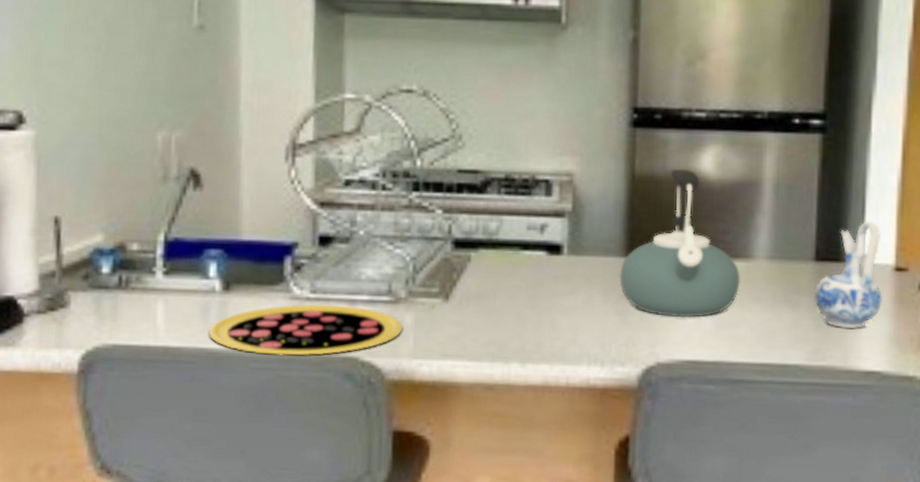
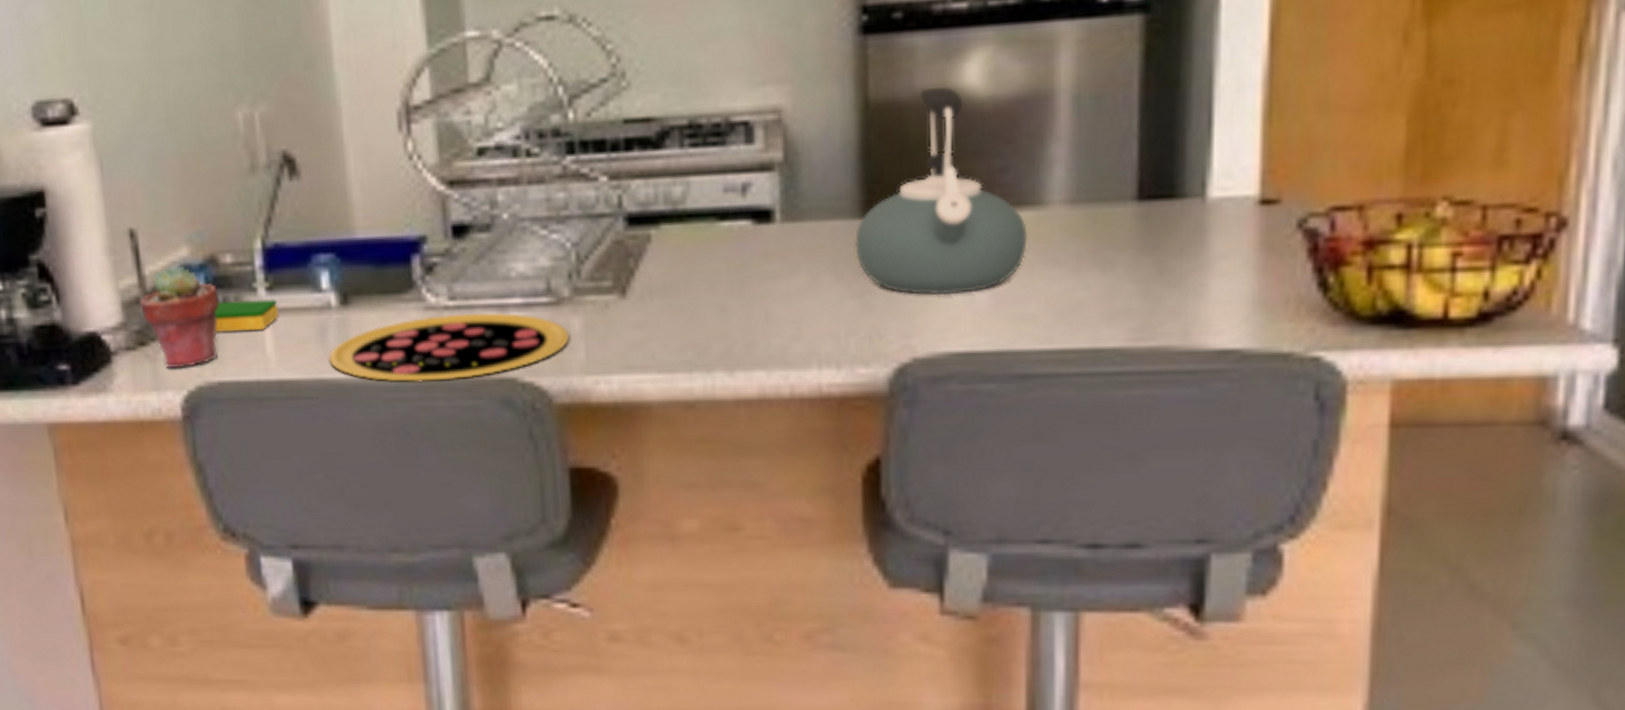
potted succulent: none [55,248,123,332] -> present [140,264,220,369]
dish sponge: none [116,280,172,306] -> present [215,299,279,333]
ceramic pitcher: present [815,221,882,330] -> none [1139,135,1240,294]

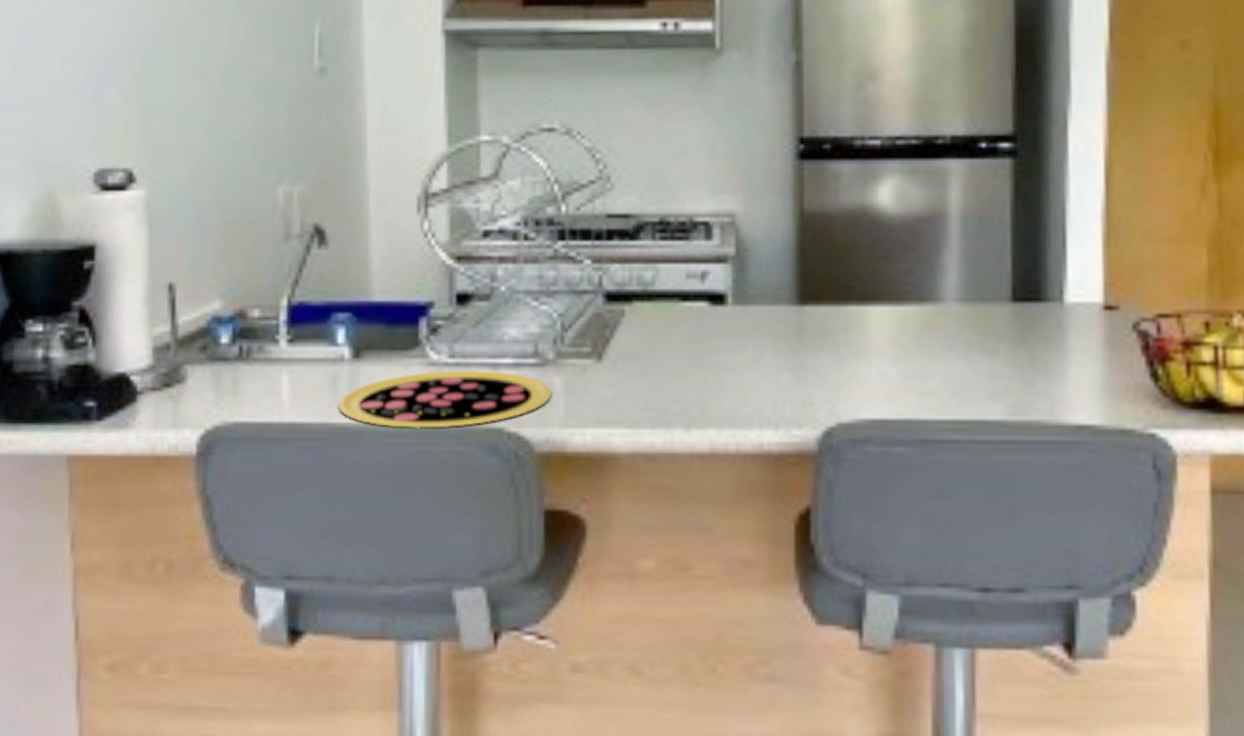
potted succulent: present [140,264,220,369] -> none [170,316,244,409]
dish sponge: present [215,299,279,333] -> none [237,350,297,378]
kettle: present [855,87,1028,296] -> none [792,205,928,372]

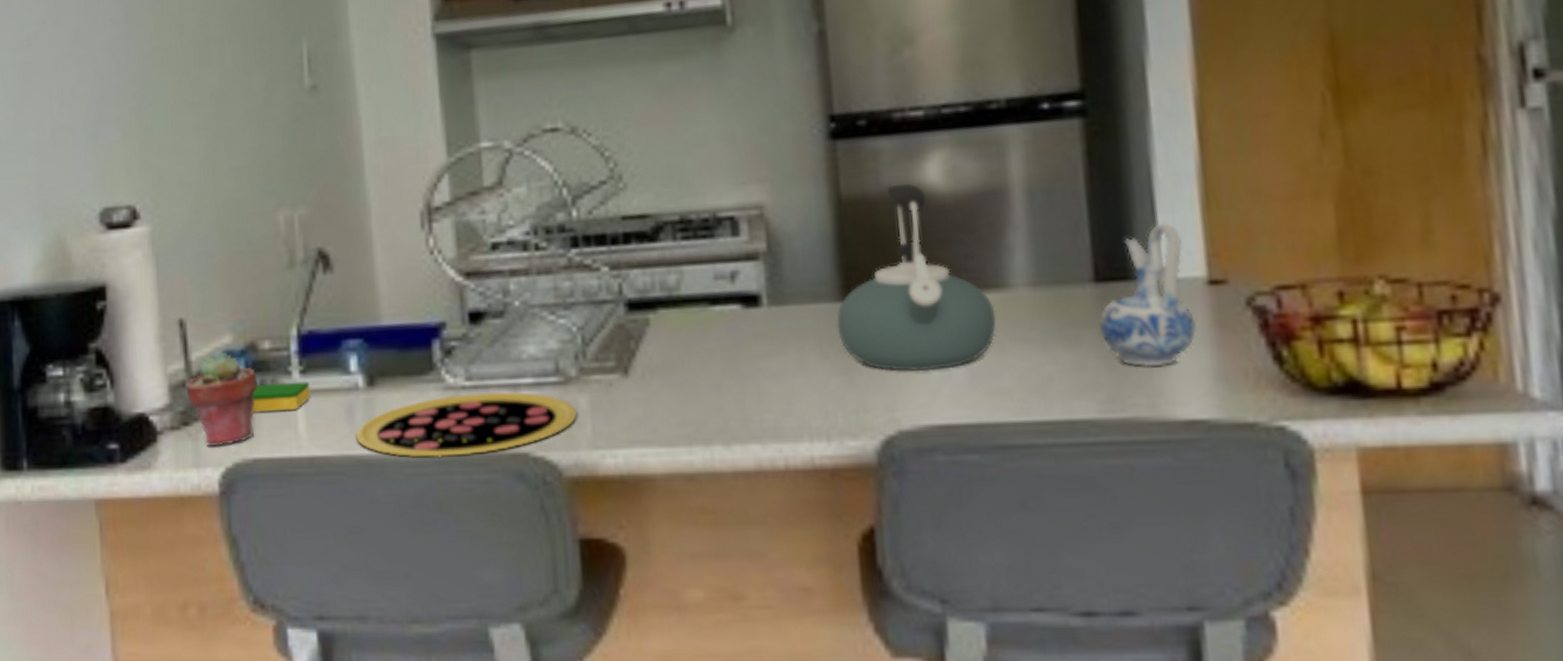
potted succulent: none [170,316,244,409] -> present [186,351,257,447]
dish sponge: none [237,350,297,378] -> present [252,381,311,413]
kettle: none [792,205,928,372] -> present [837,184,996,372]
ceramic pitcher: none [1014,254,1091,378] -> present [1100,223,1196,368]

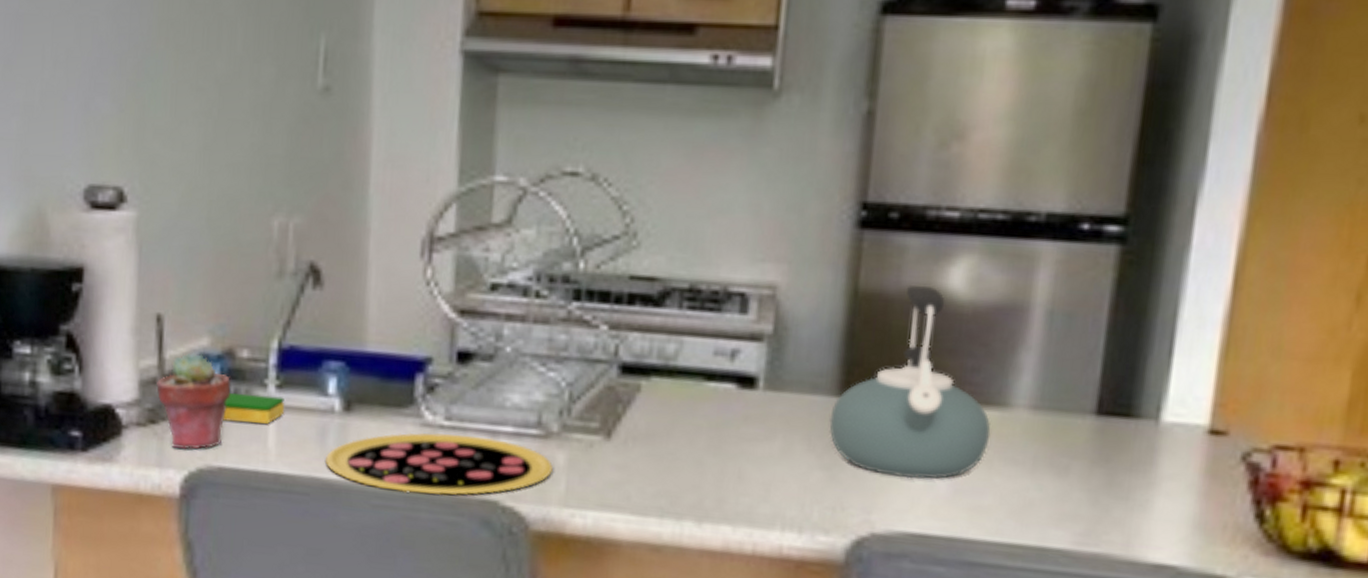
ceramic pitcher: present [1100,223,1196,368] -> none [1091,365,1193,509]

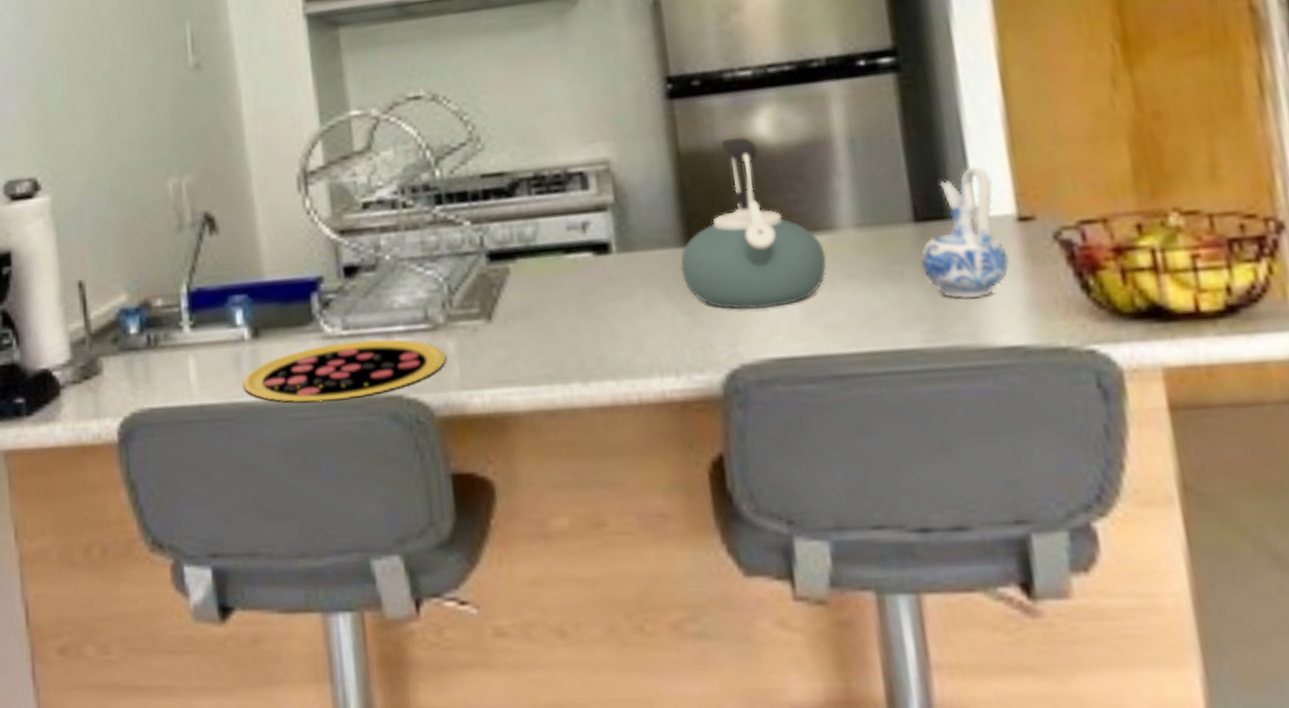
potted succulent: present [156,352,231,450] -> none [85,309,151,399]
dish sponge: present [223,393,285,425] -> none [147,335,201,366]
ceramic pitcher: none [1091,365,1193,509] -> present [921,166,1009,299]

